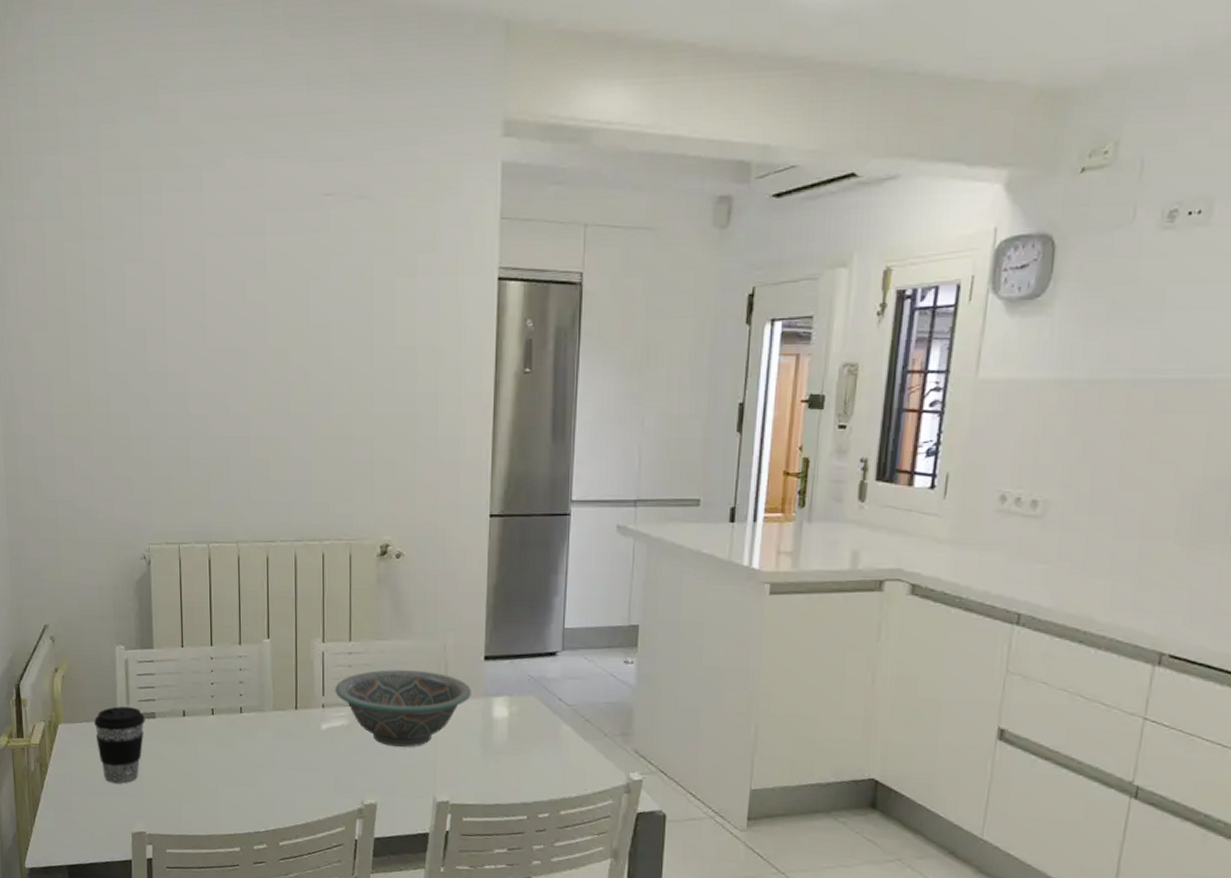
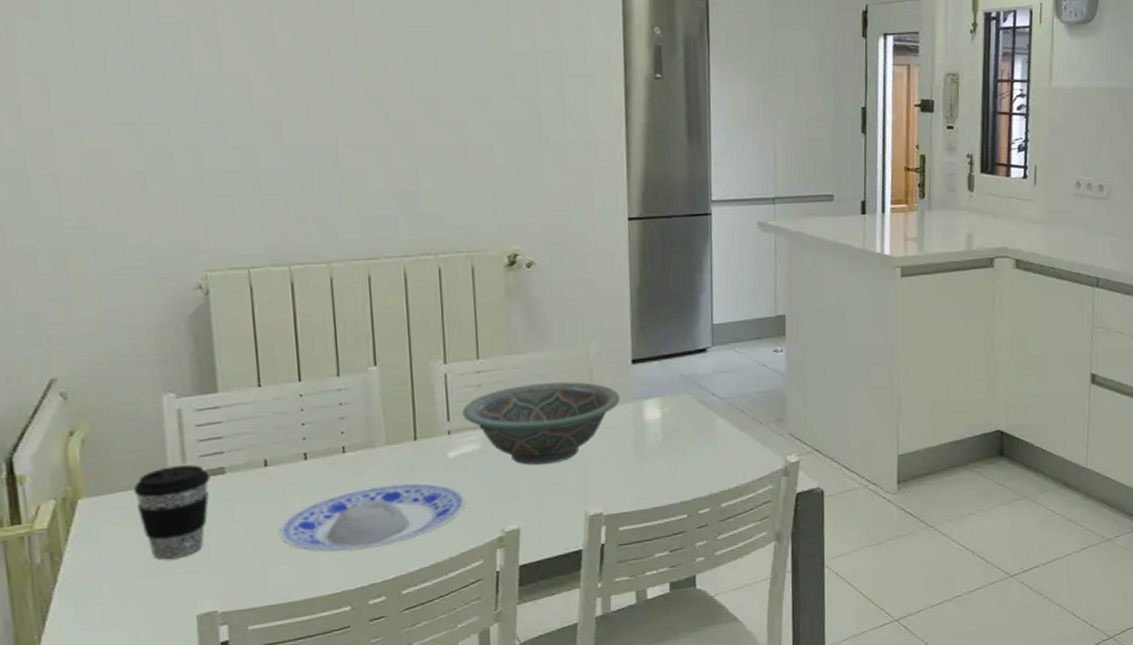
plate: none [191,746,333,801] -> present [278,483,466,552]

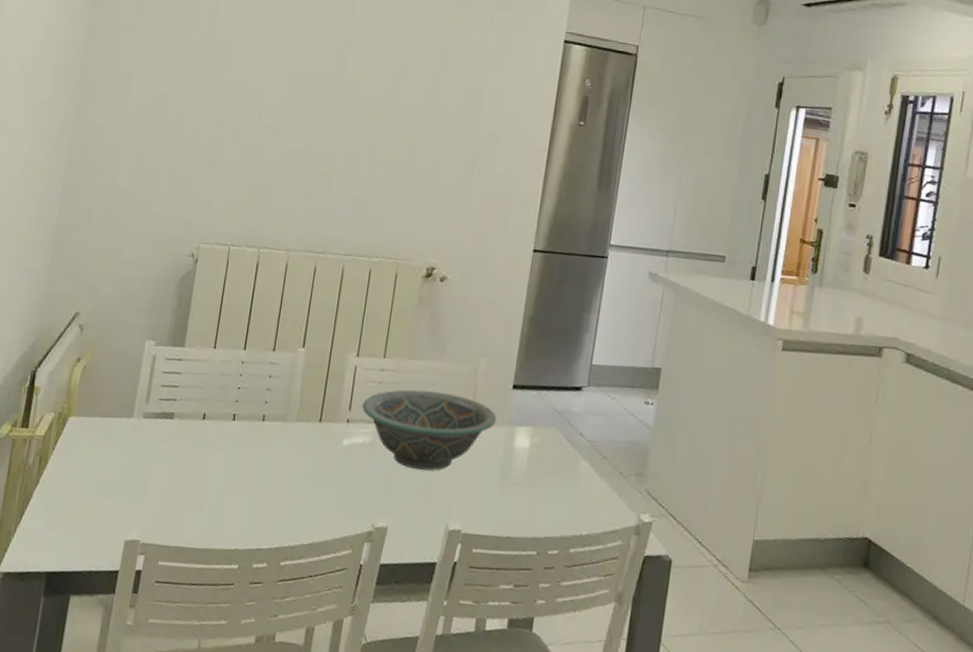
coffee cup: present [133,464,211,560] -> none [106,403,163,485]
plate: present [278,483,466,552] -> none [199,457,349,515]

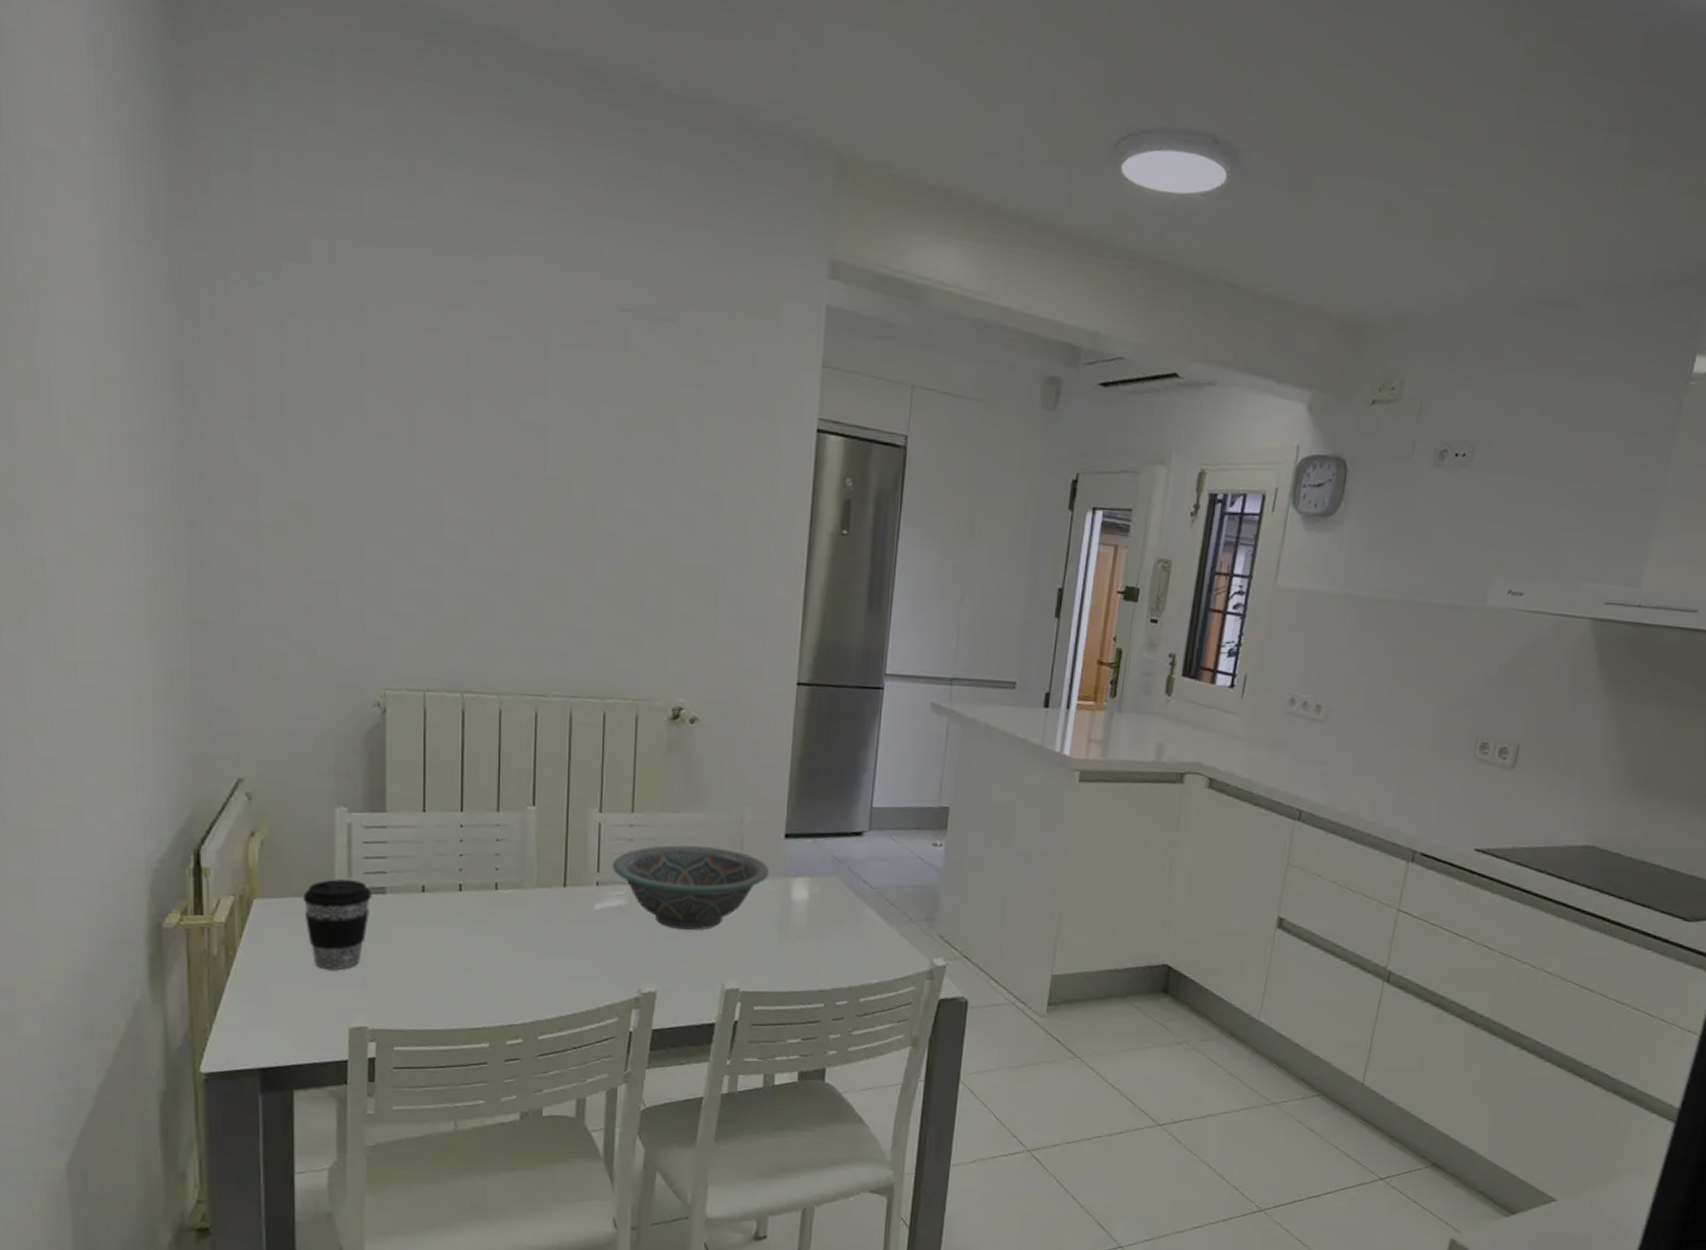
coffee cup: none [106,403,163,485] -> present [302,879,372,970]

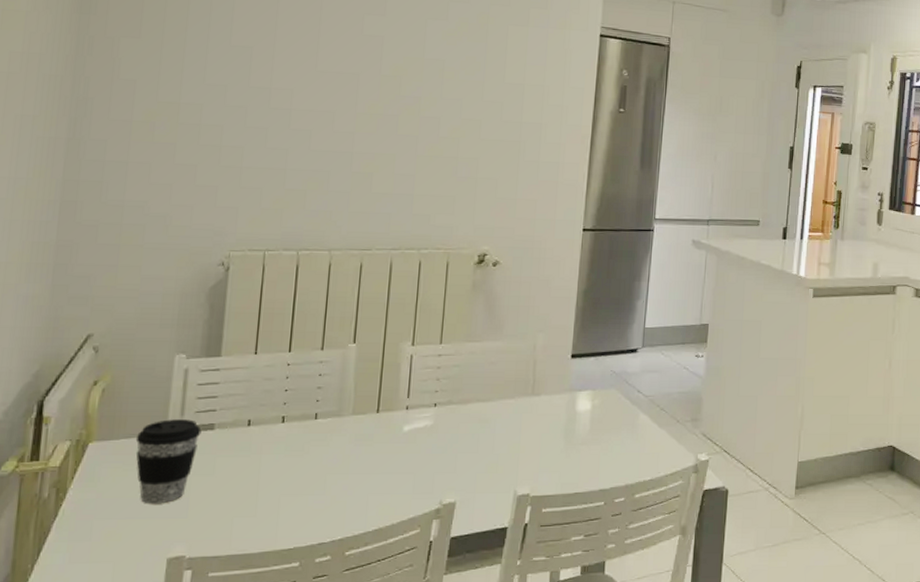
decorative bowl: present [612,845,769,930] -> none [421,370,557,444]

